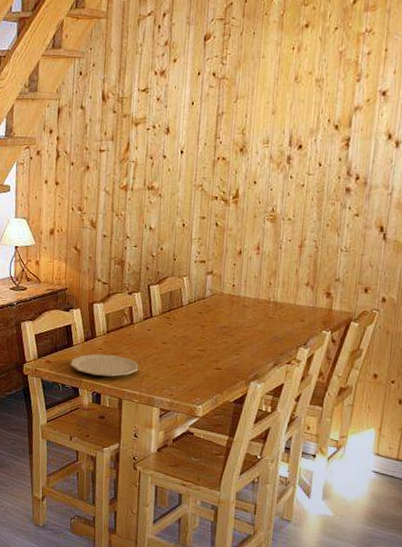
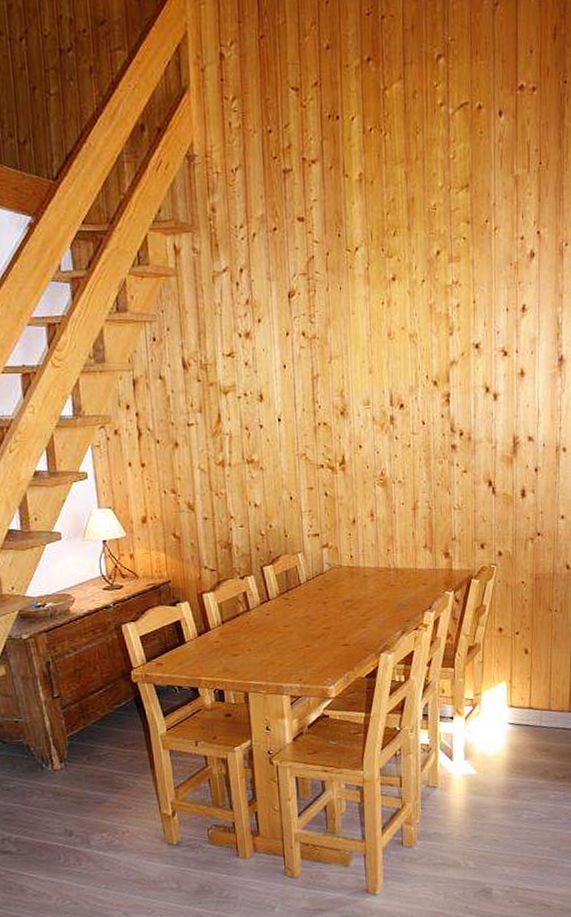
plate: present [71,354,139,377] -> none [185,646,262,672]

